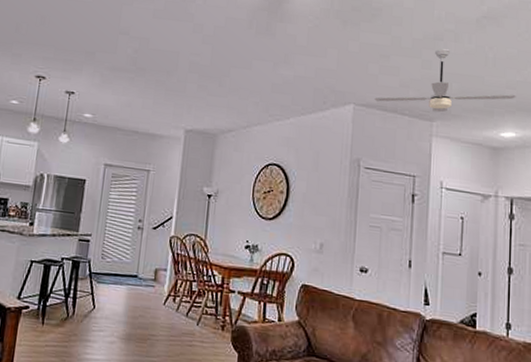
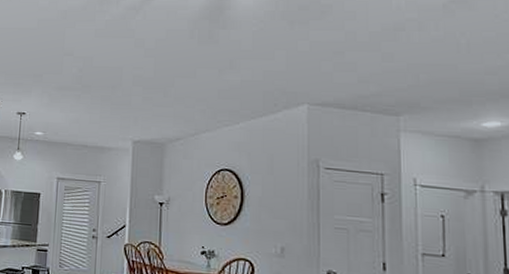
ceiling fan: present [374,48,516,113] -> none [330,39,498,106]

